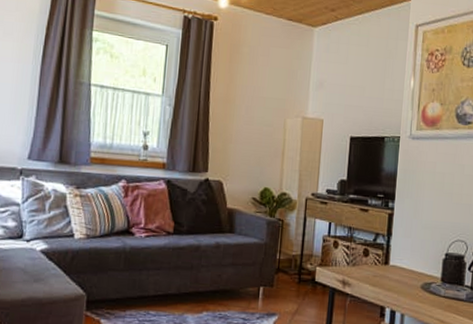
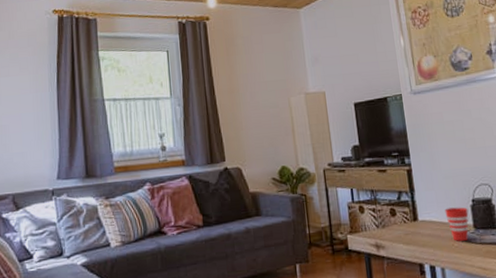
cup: none [416,258,440,292] -> present [445,207,469,241]

